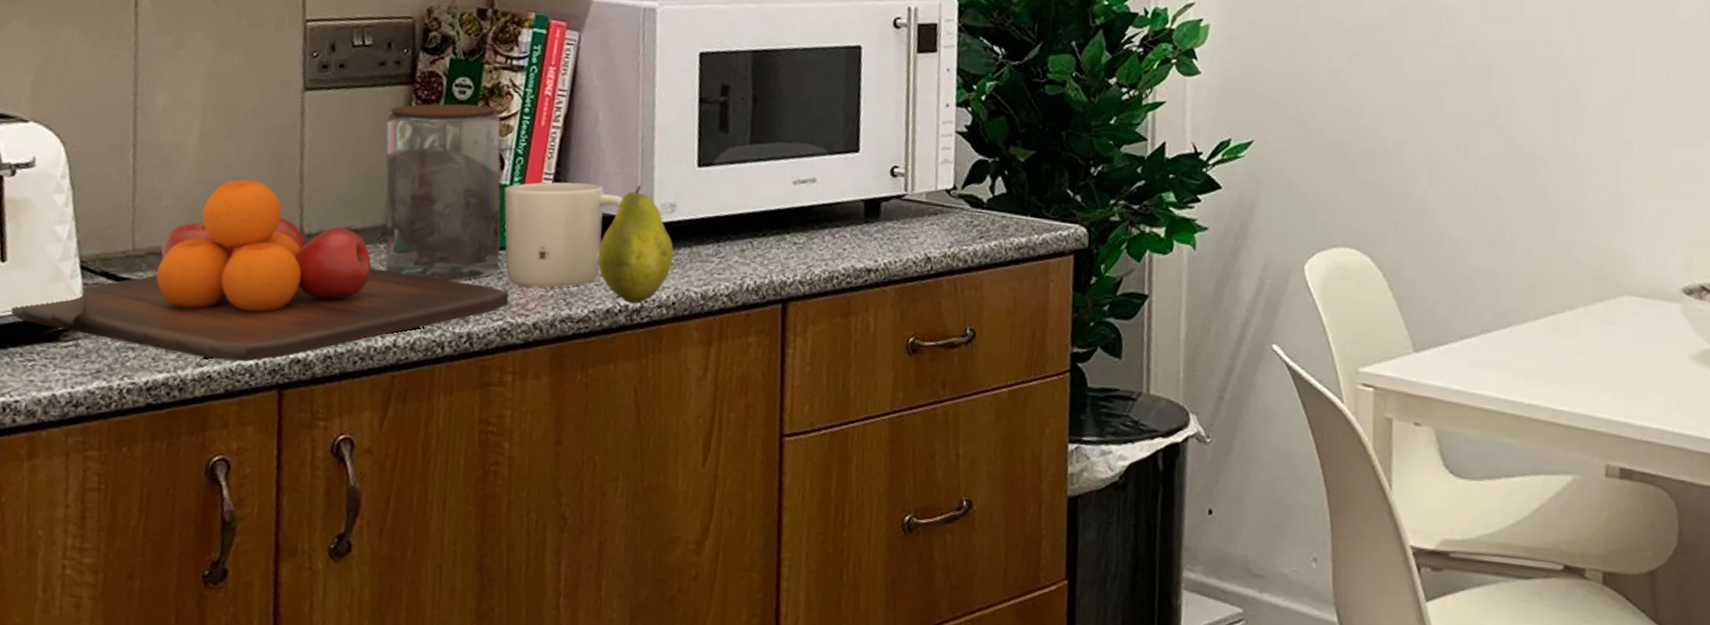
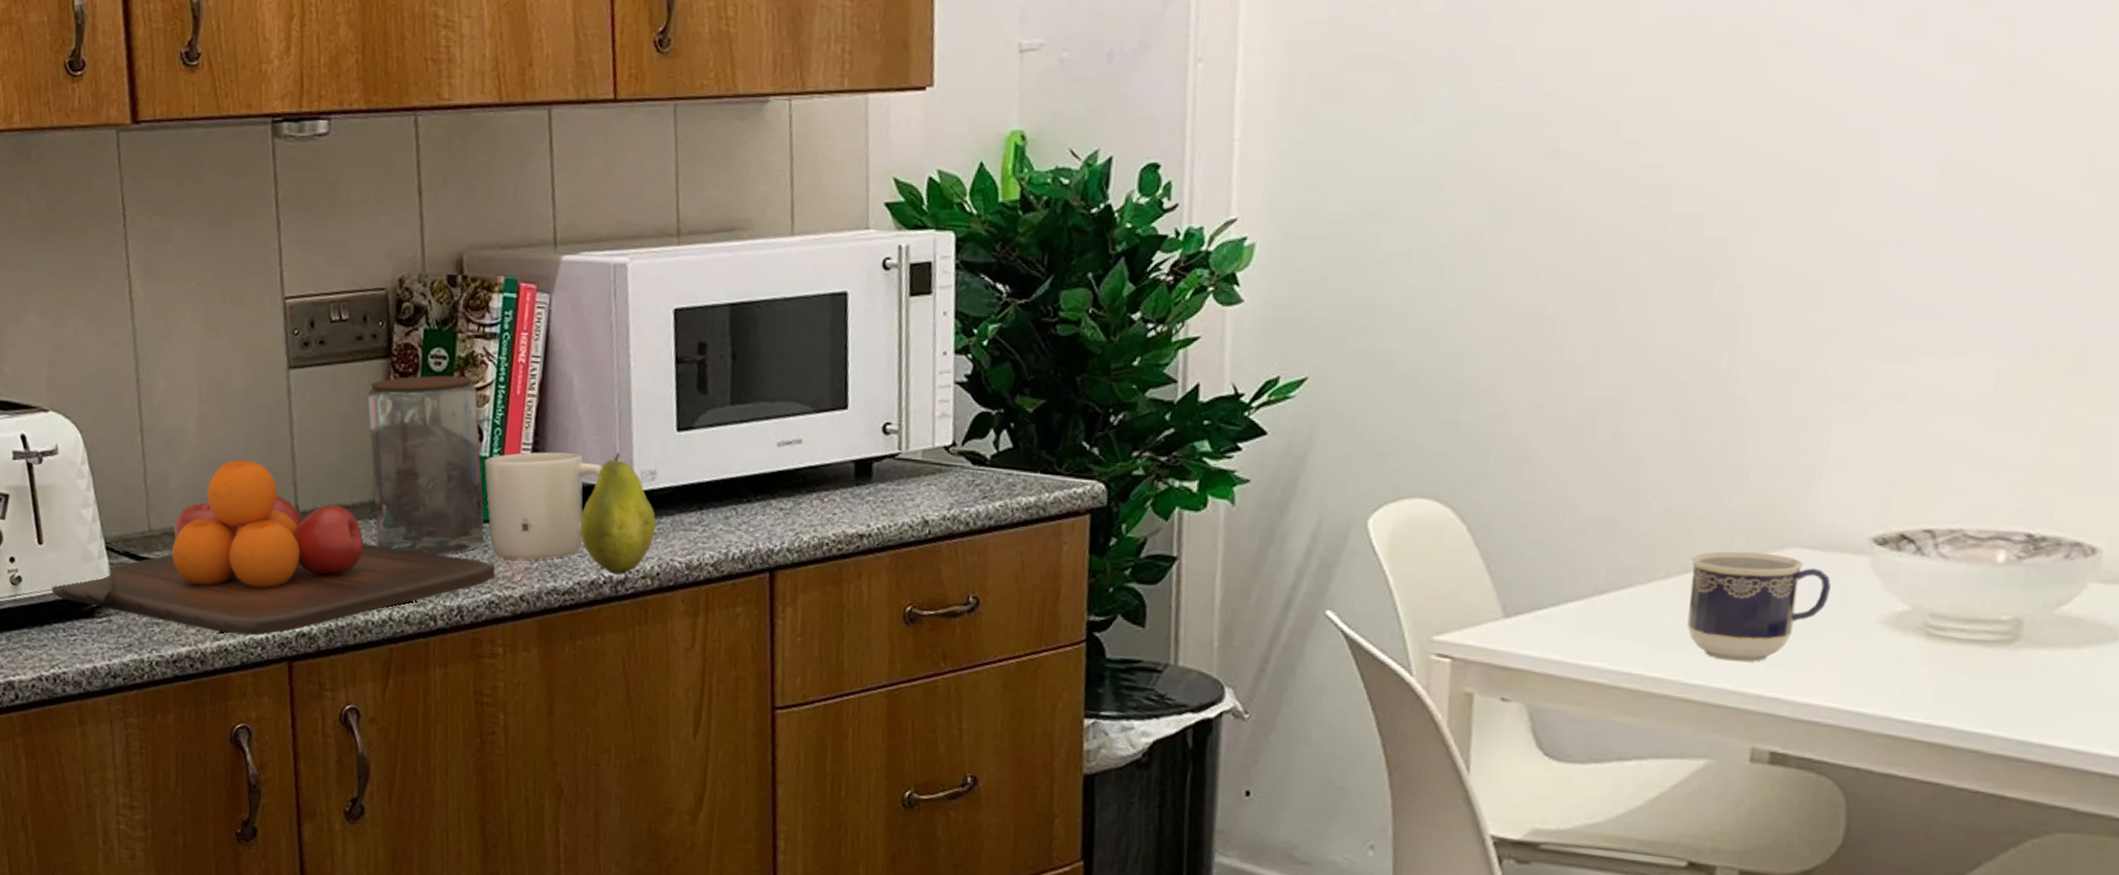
cup: none [1553,297,1655,391] -> present [1687,551,1831,662]

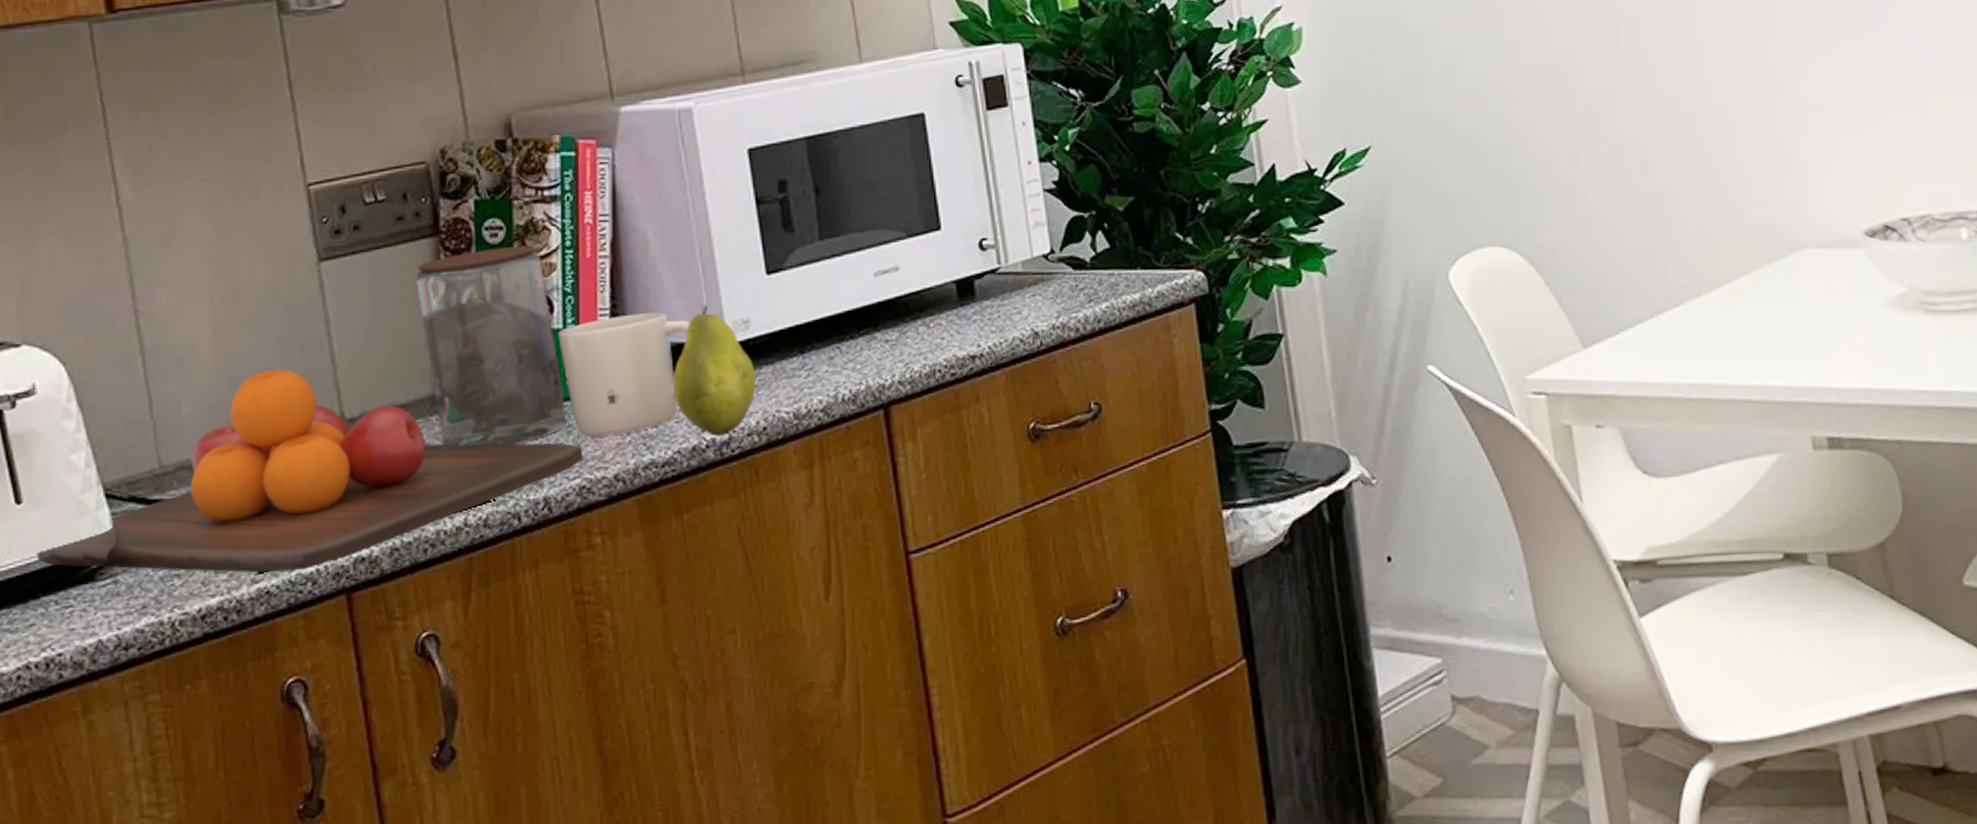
cup: present [1687,551,1831,662] -> none [1727,256,1842,360]

